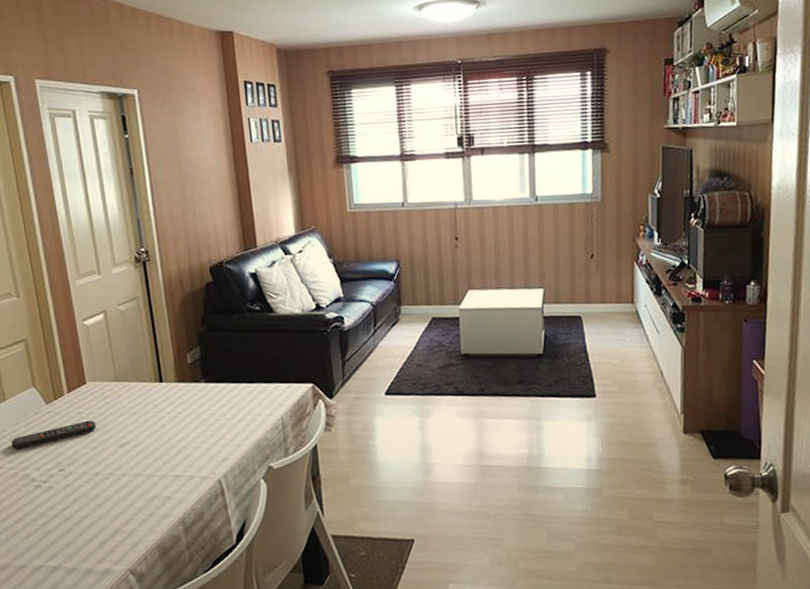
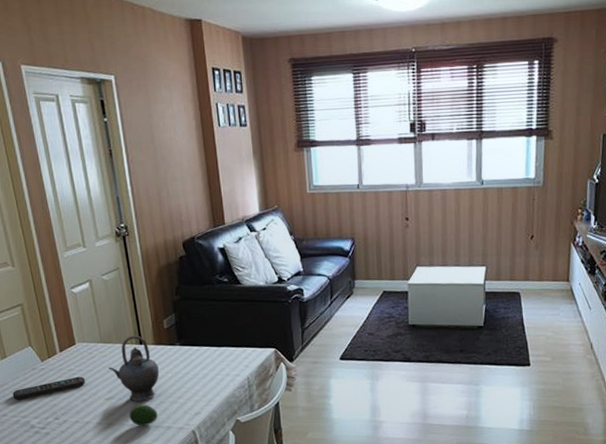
teapot: none [123,372,182,448] -> present [108,335,160,401]
fruit: none [145,450,179,476] -> present [129,404,158,426]

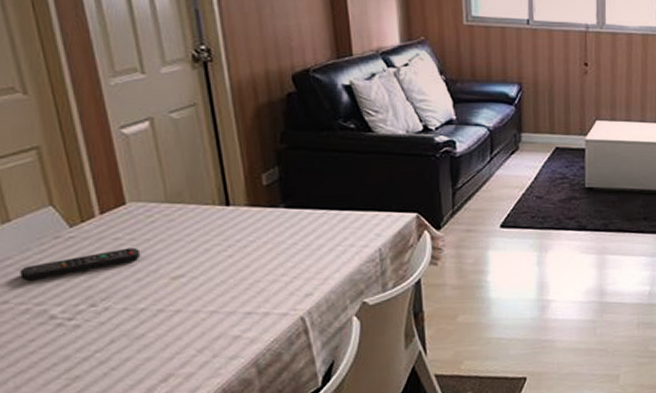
teapot: present [108,335,160,401] -> none [177,193,255,280]
fruit: present [129,404,158,426] -> none [207,284,251,313]

